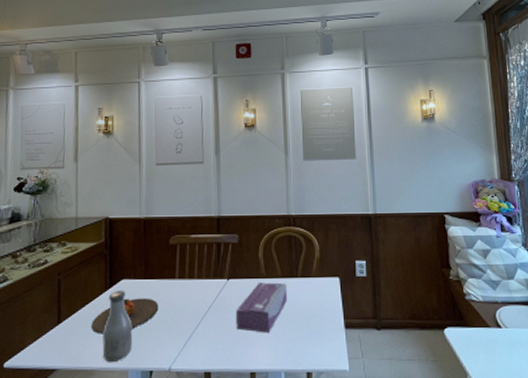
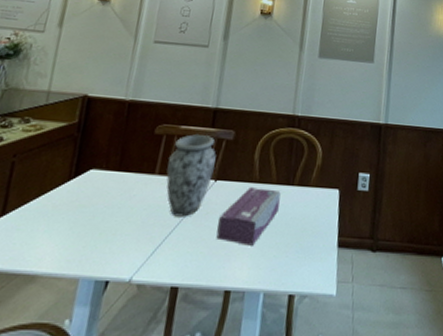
plate: present [91,298,159,334] -> none [42,191,130,232]
bottle: present [102,290,133,363] -> none [50,181,95,268]
vase: none [185,241,225,313] -> present [166,134,217,217]

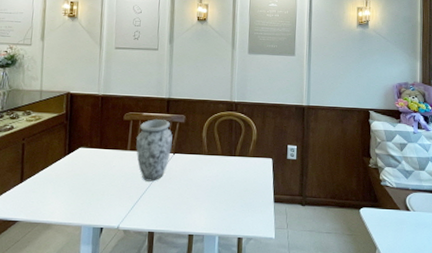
tissue box: present [216,187,281,246] -> none [178,158,226,202]

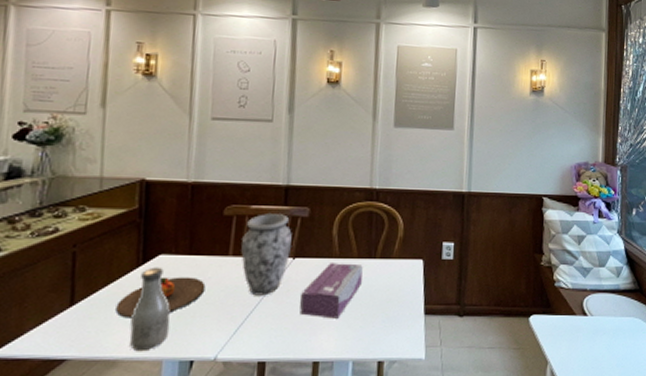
plate: none [50,164,111,194] -> present [115,277,206,318]
bottle: none [59,156,87,219] -> present [129,267,170,352]
tissue box: none [178,158,226,202] -> present [299,263,363,319]

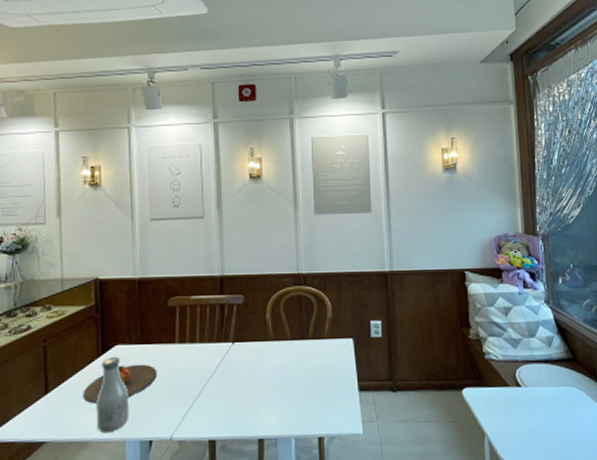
vase: present [241,214,292,296] -> none [186,302,230,379]
tissue box: present [299,263,363,319] -> none [242,345,297,398]

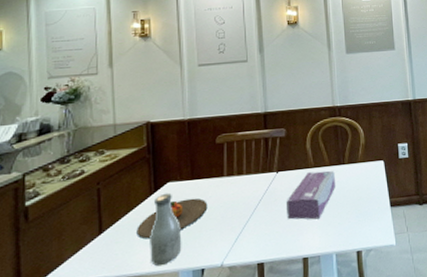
tissue box: none [242,345,297,398] -> present [287,171,335,220]

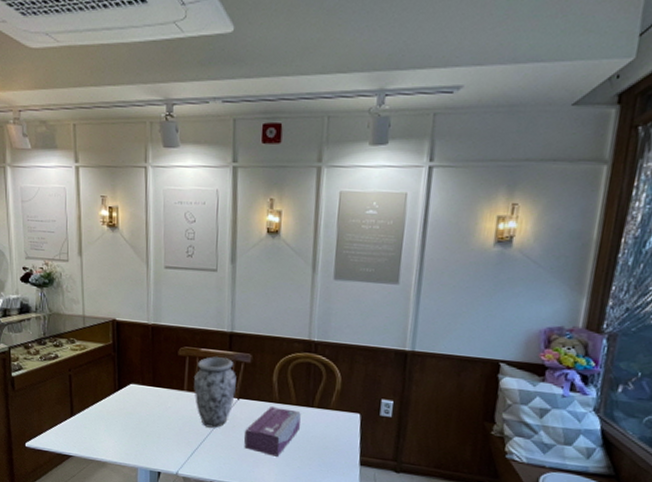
plate: present [136,198,208,239] -> none [102,402,167,432]
bottle: present [150,192,182,267] -> none [113,393,142,459]
vase: none [233,136,274,208] -> present [194,356,237,428]

